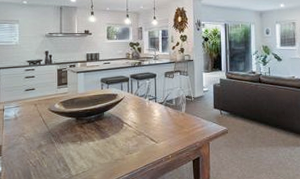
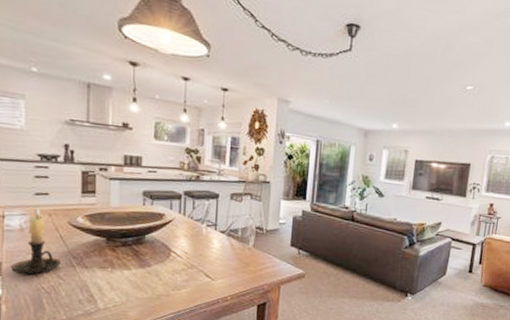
candle holder: none [8,99,44,154] -> present [11,206,61,275]

